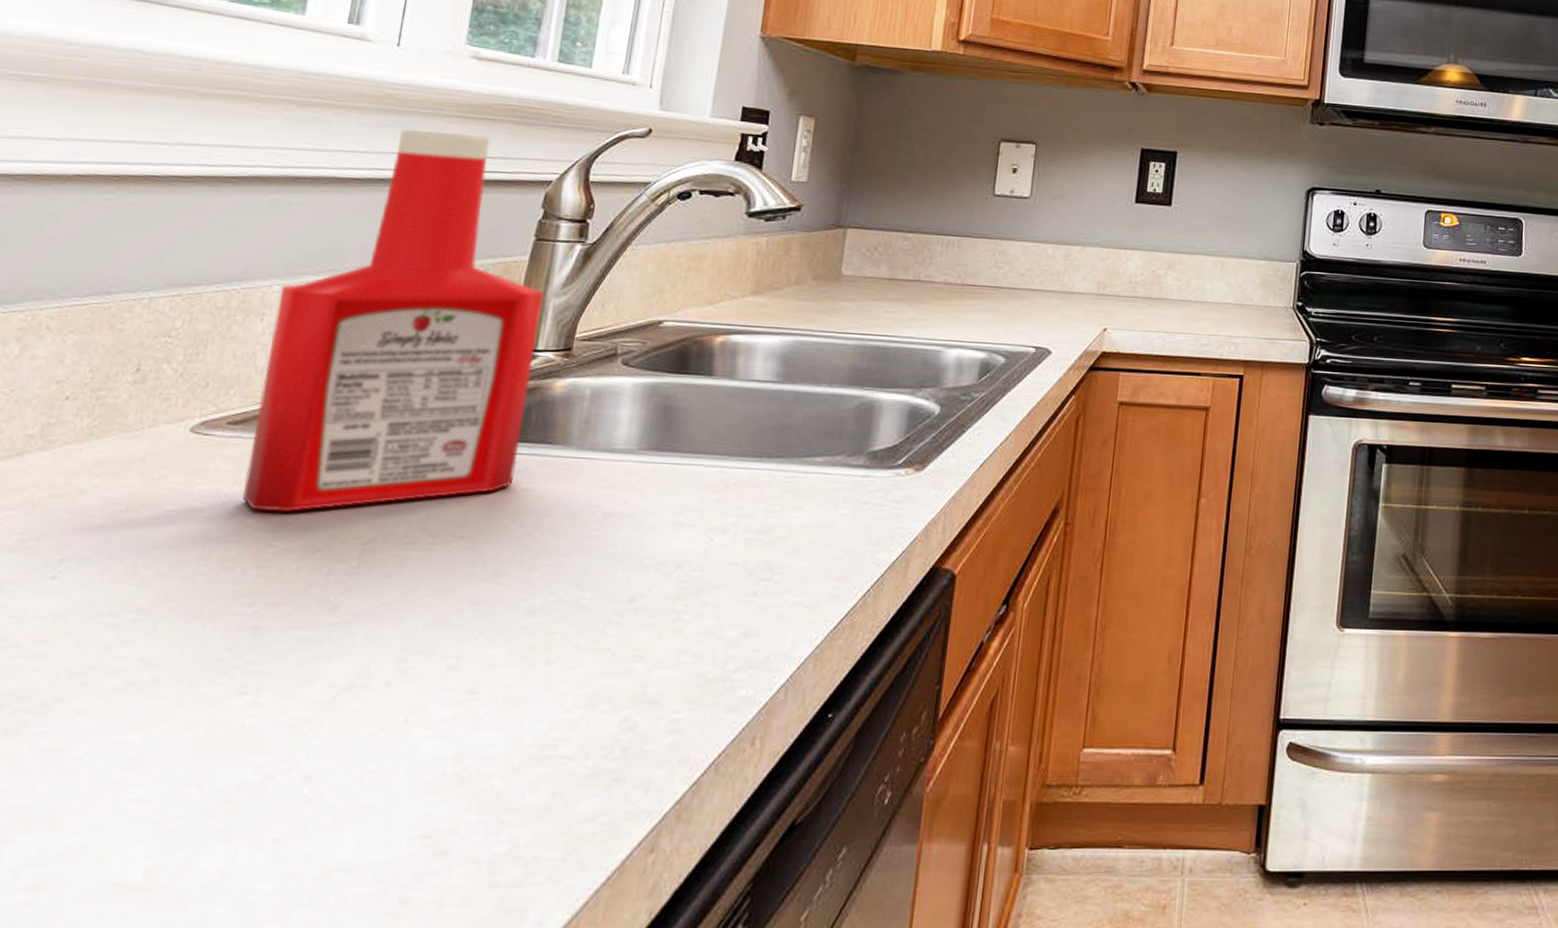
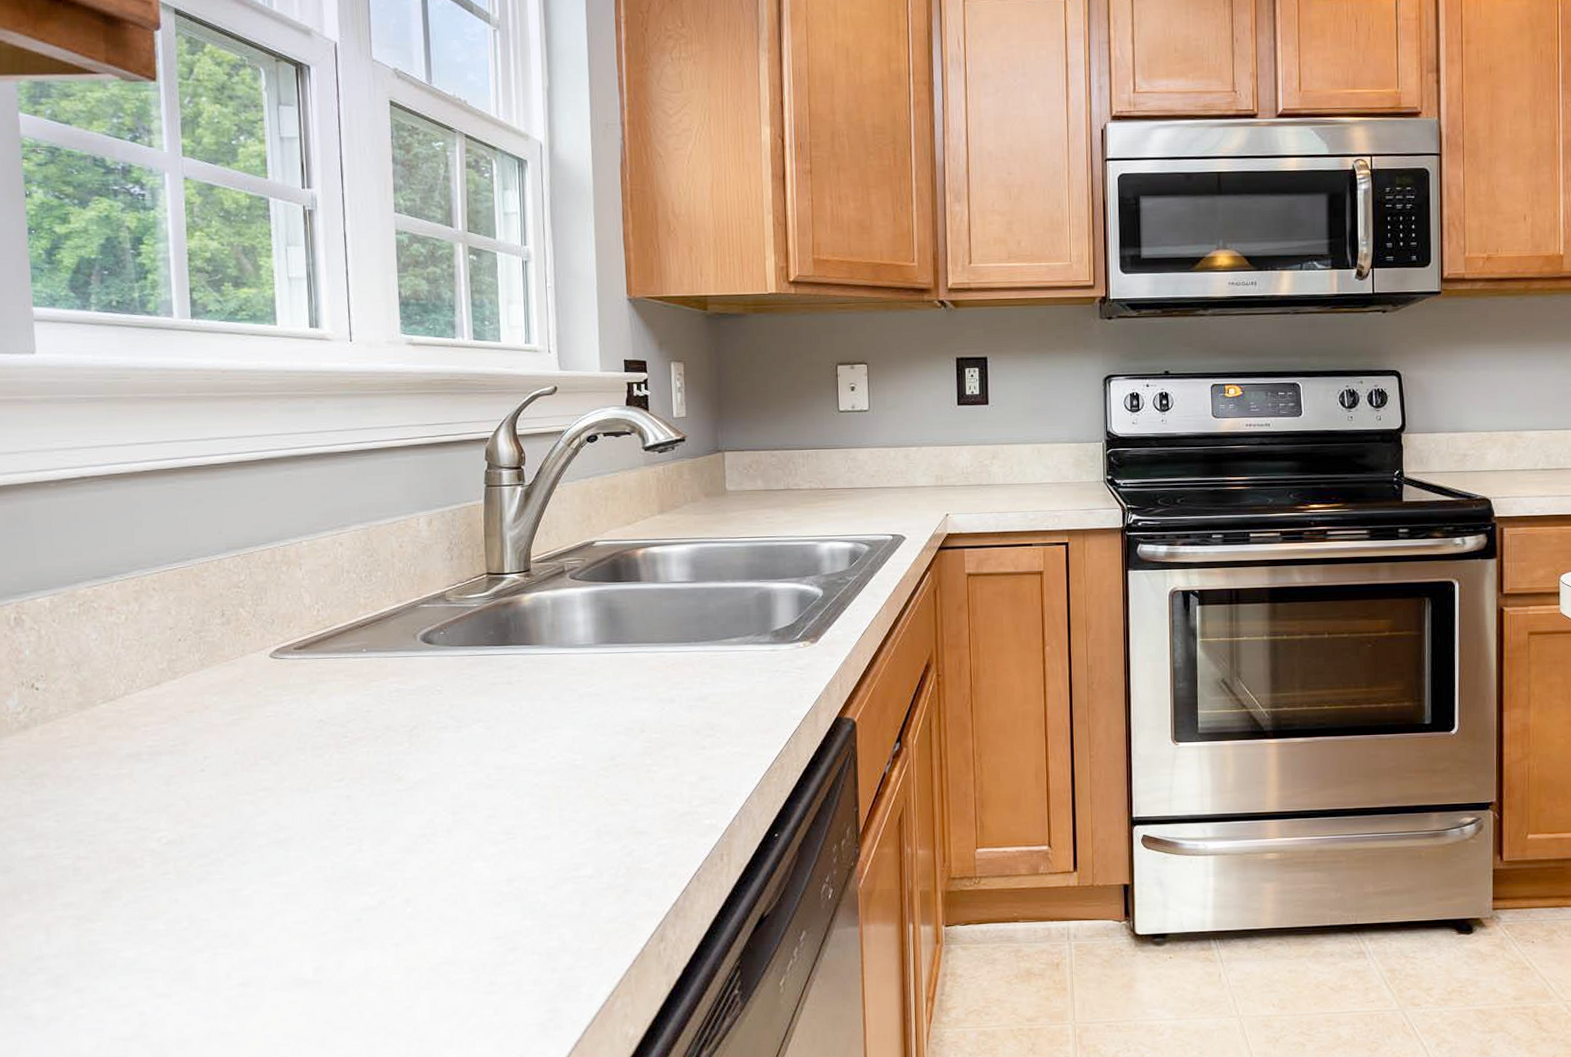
ketchup bottle: present [242,128,544,513] -> none [309,406,508,712]

